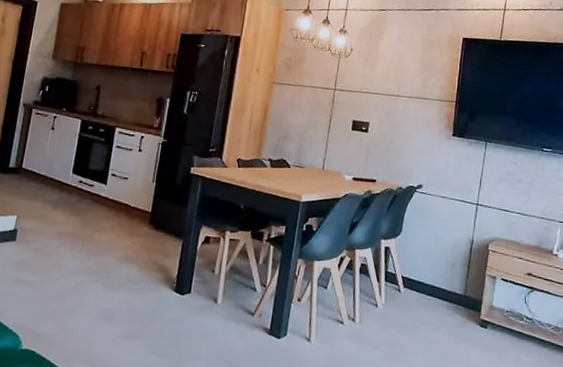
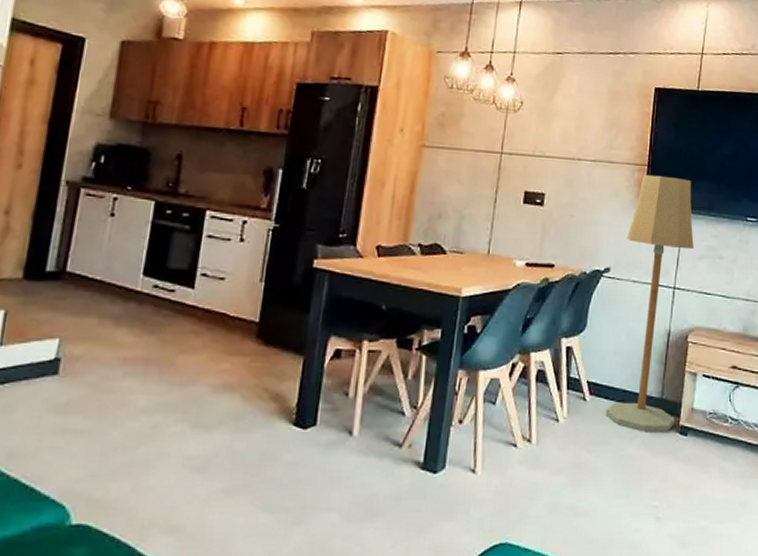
floor lamp: none [416,109,495,324] -> present [605,174,694,432]

